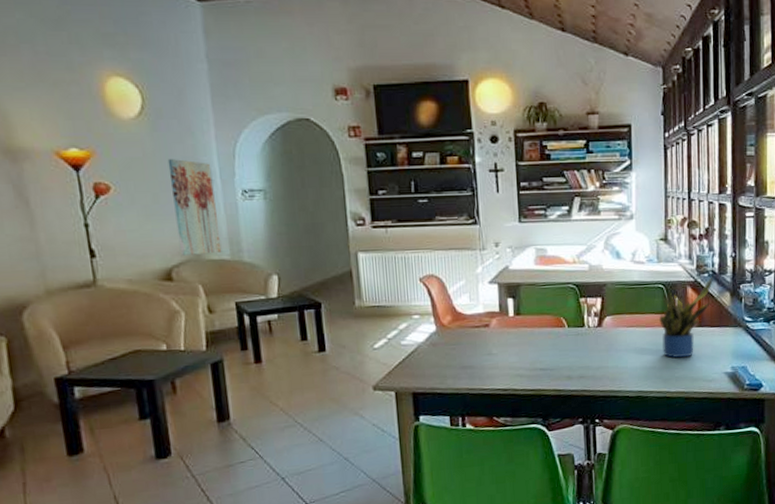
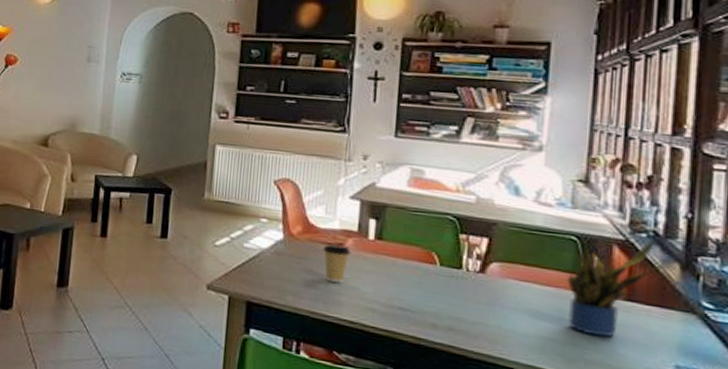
wall art: present [167,159,222,255] -> none [60,40,100,128]
coffee cup: none [472,326,497,359] -> present [322,244,351,283]

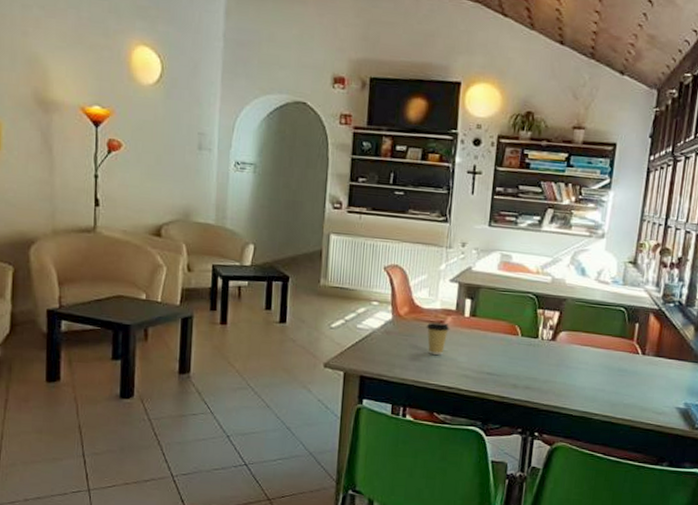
potted plant: present [566,238,656,338] -> none [614,307,680,386]

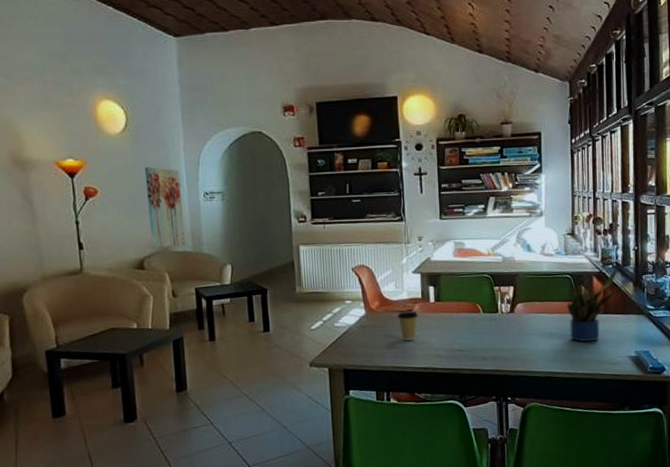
wall art: none [172,125,211,218] -> present [144,167,186,248]
potted plant: none [614,307,680,386] -> present [566,267,618,342]

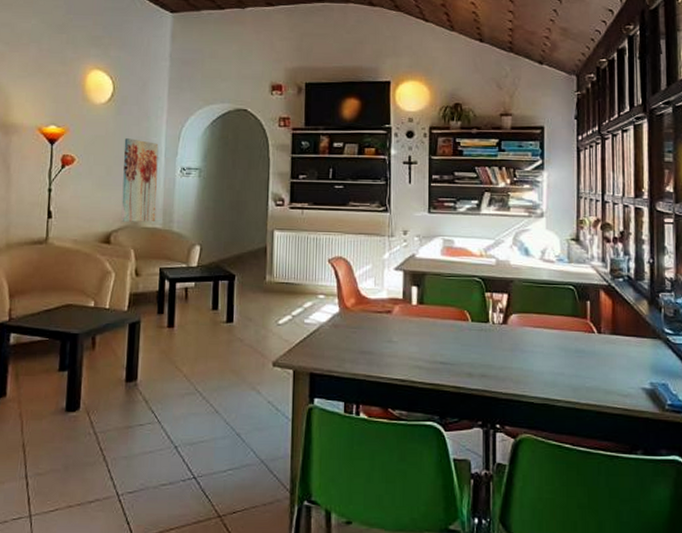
coffee cup: present [397,311,419,341] -> none [374,312,399,346]
potted plant: present [566,267,618,342] -> none [568,282,630,367]

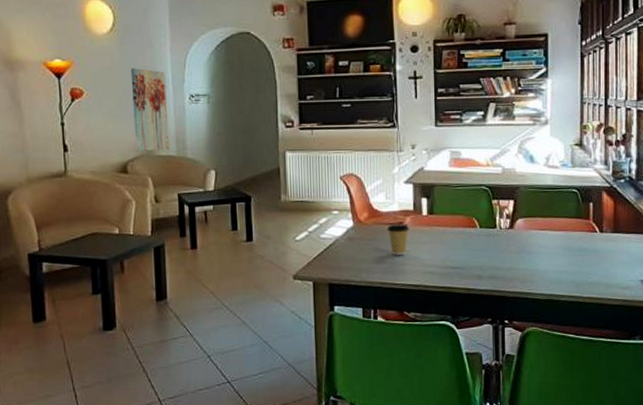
coffee cup: none [374,312,399,346] -> present [386,224,410,255]

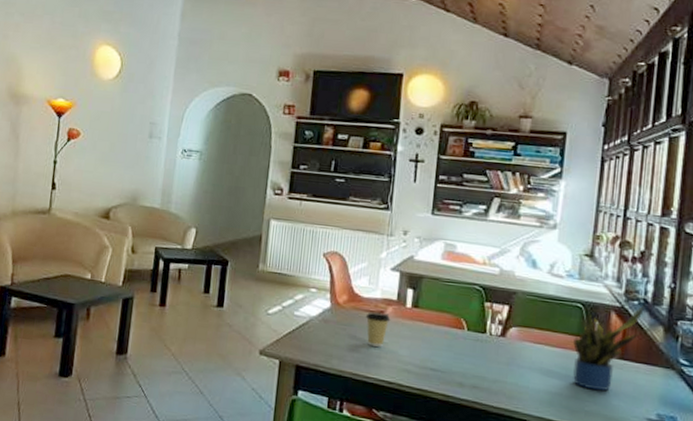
wall art: present [130,68,170,151] -> none [121,116,162,202]
potted plant: none [572,182,631,263] -> present [572,305,646,392]

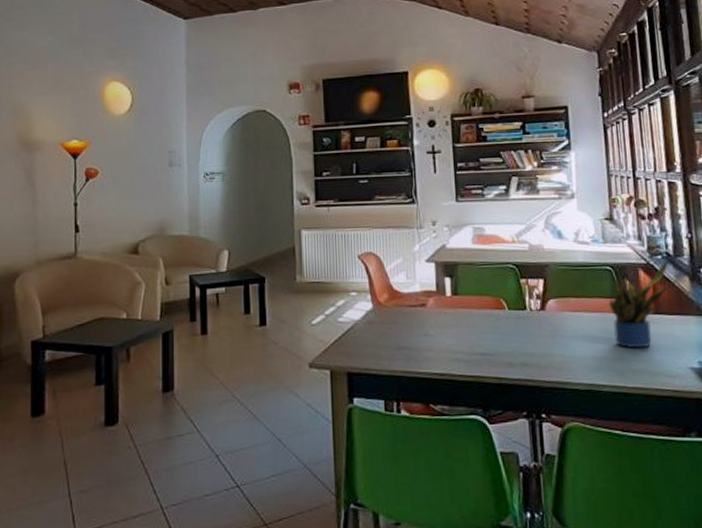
coffee cup: present [365,312,391,347] -> none [408,306,433,340]

